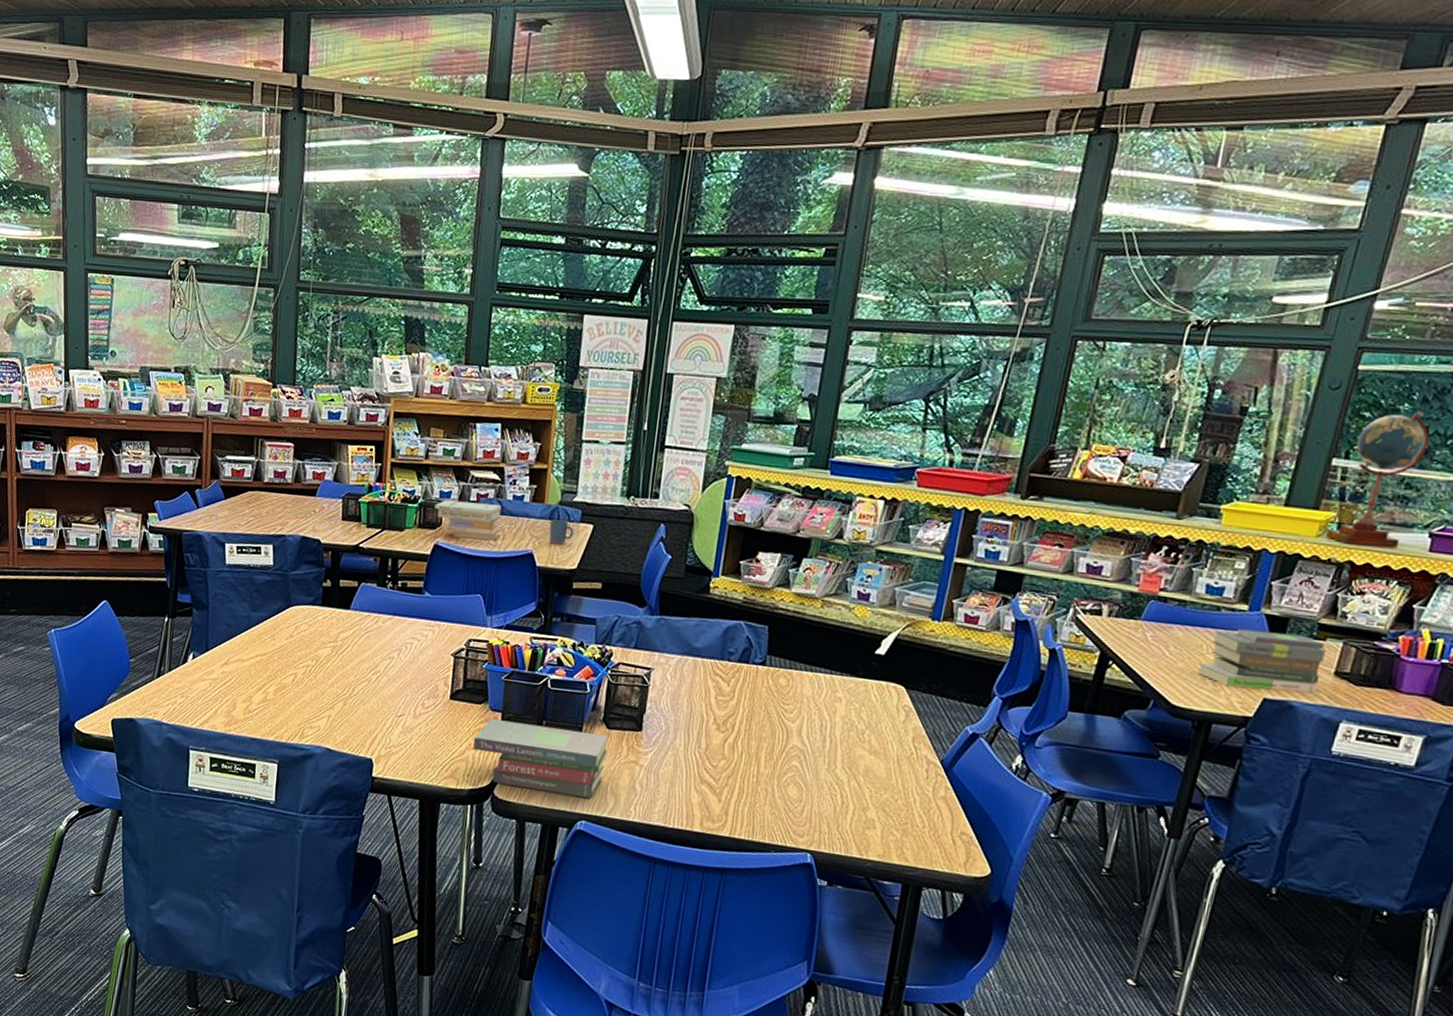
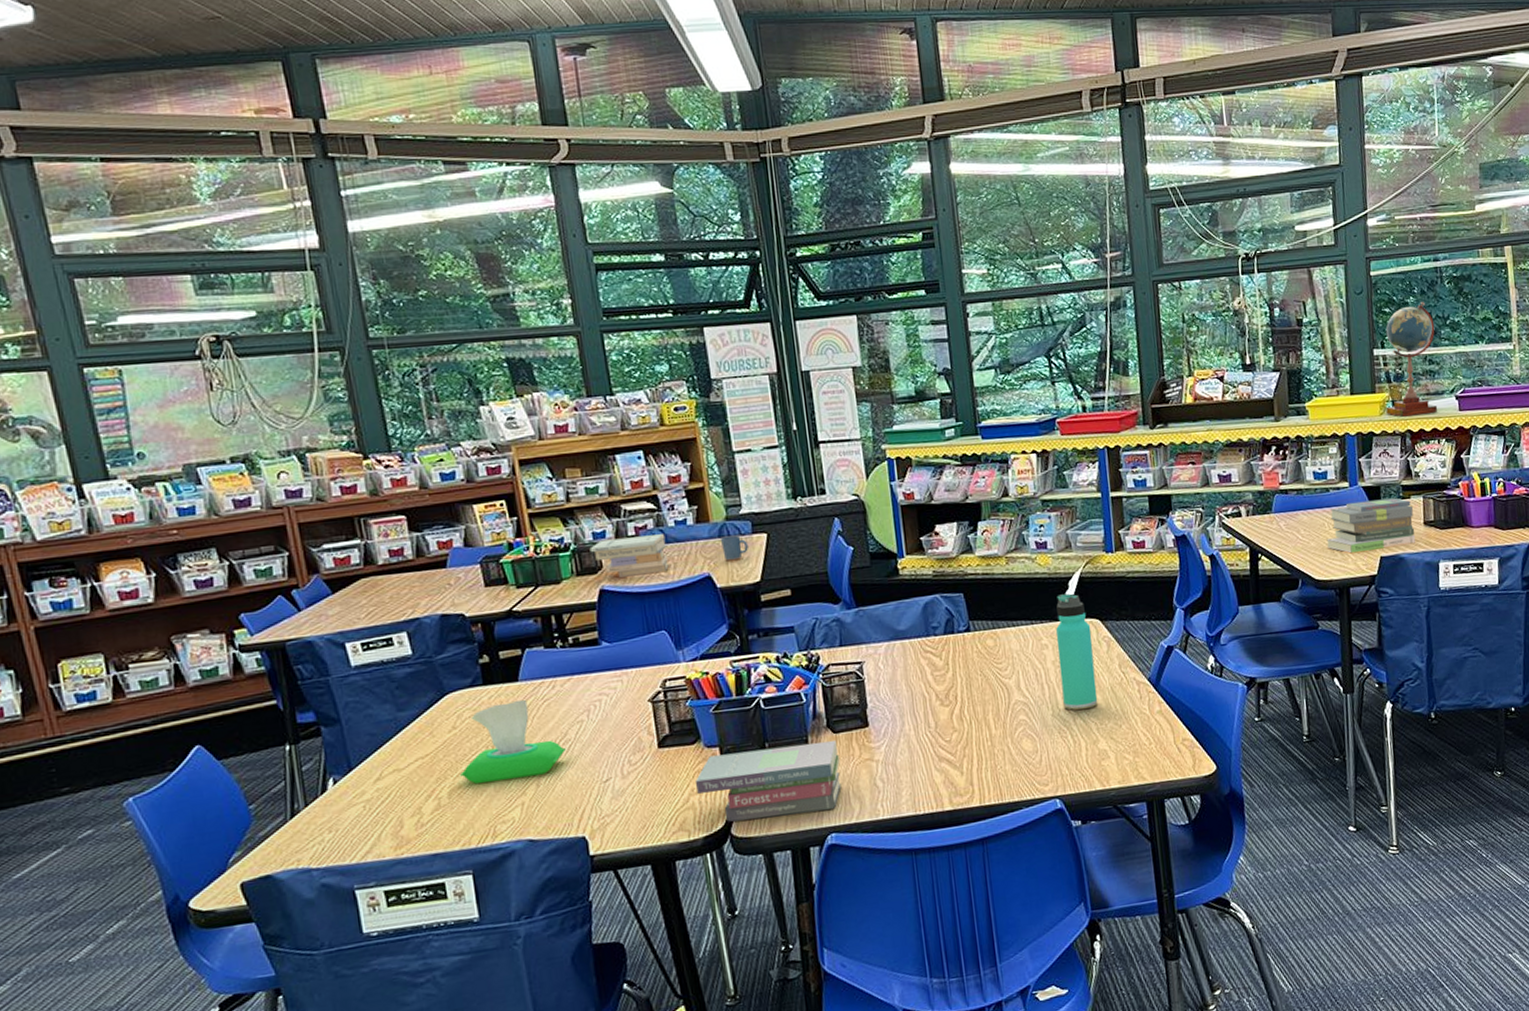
wet wipes pack: none [286,625,375,696] -> present [459,699,567,785]
thermos bottle: none [841,651,894,774] -> present [1056,593,1098,711]

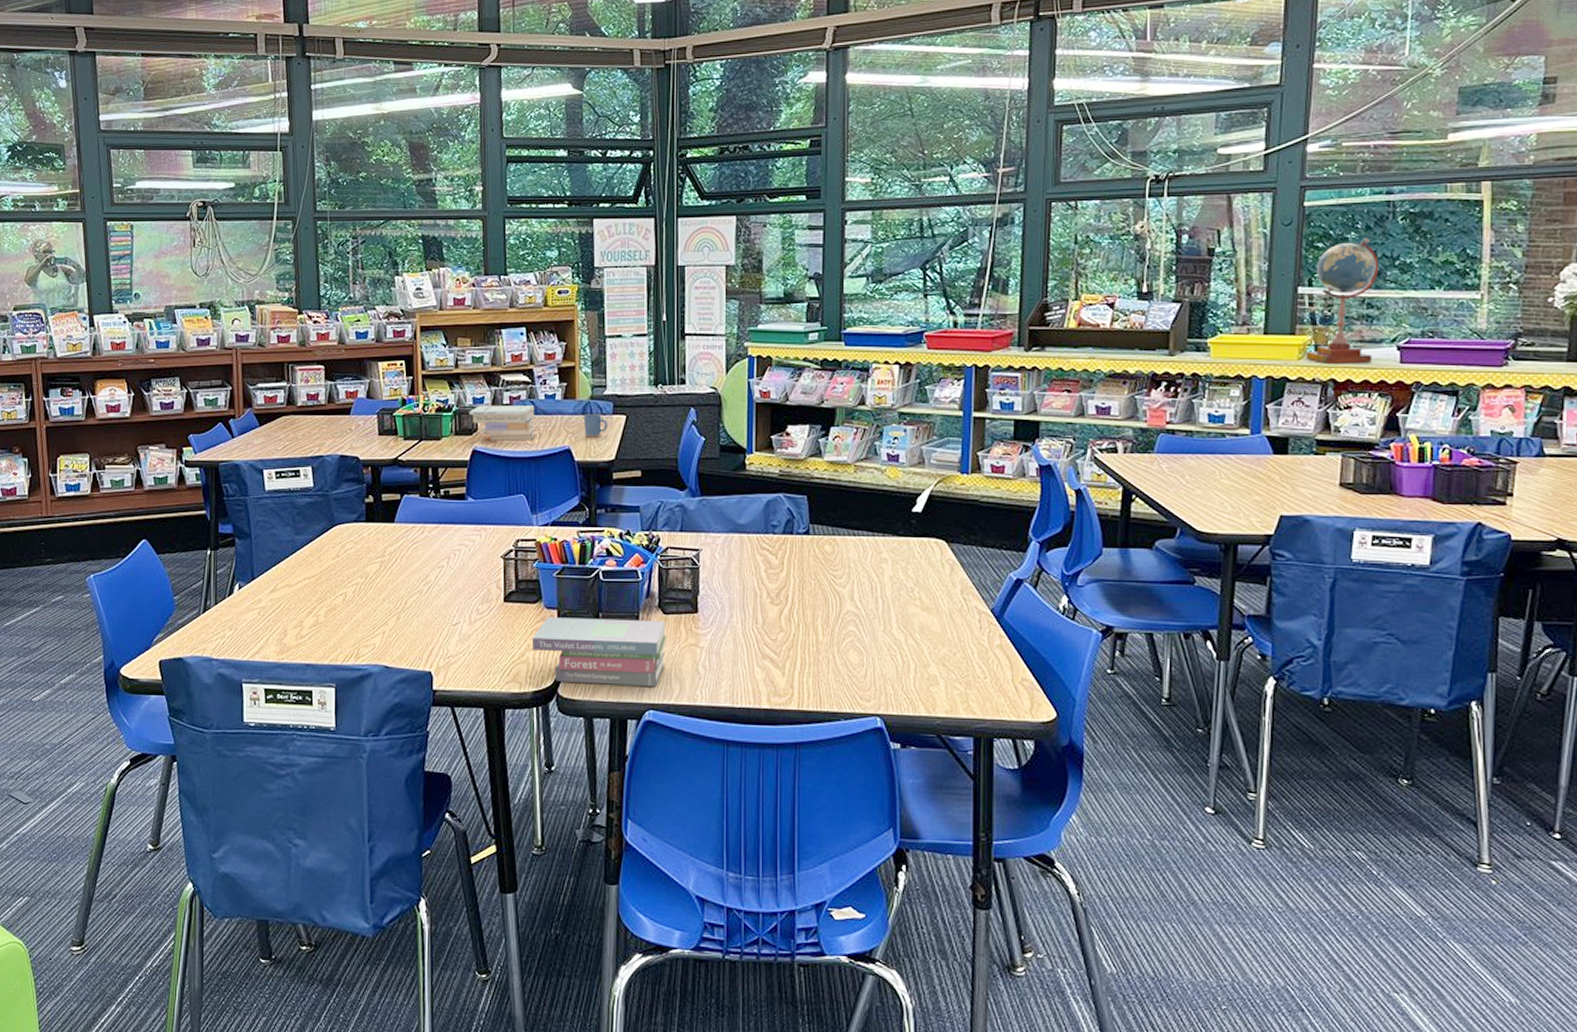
wet wipes pack: present [459,699,567,785] -> none [336,539,426,609]
thermos bottle: present [1056,593,1098,711] -> none [897,510,935,631]
books: present [1326,497,1416,554] -> none [1216,452,1327,508]

